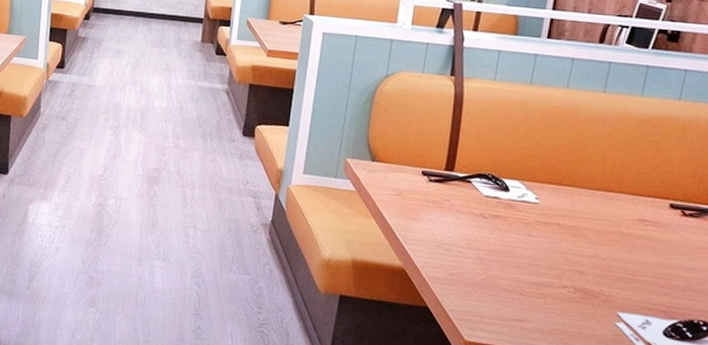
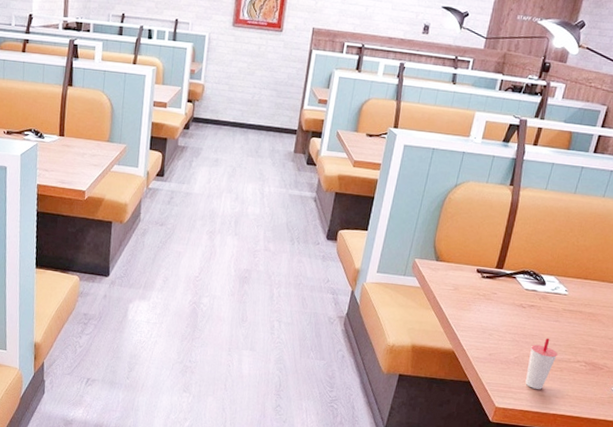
cup: none [499,255,538,321] -> present [525,337,559,390]

